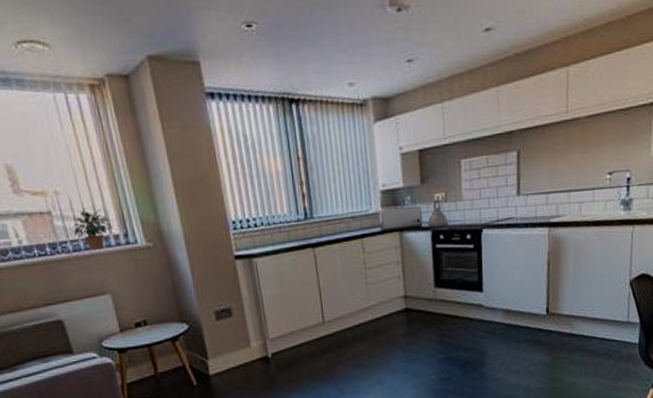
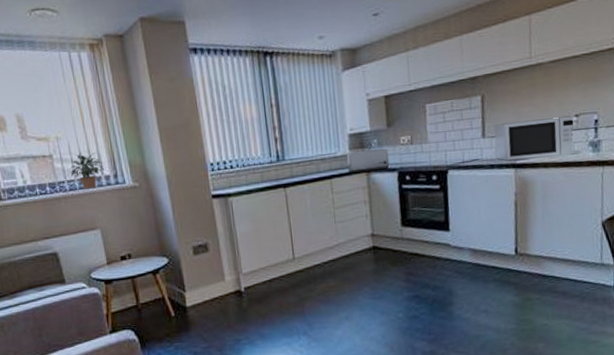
kettle: present [428,199,449,228] -> none [394,142,415,170]
microwave: none [529,174,613,220] -> present [494,116,581,161]

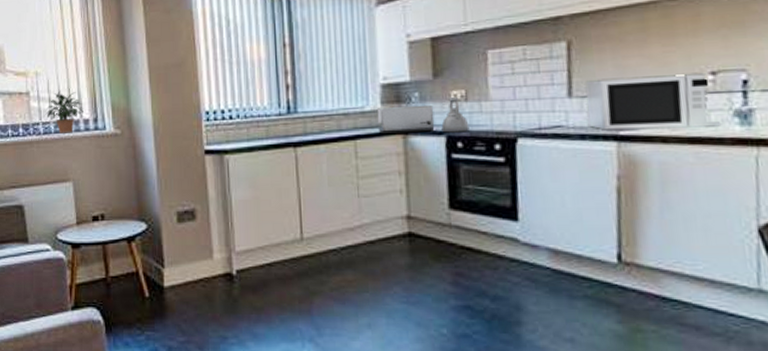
kettle: none [394,142,415,170] -> present [441,97,470,133]

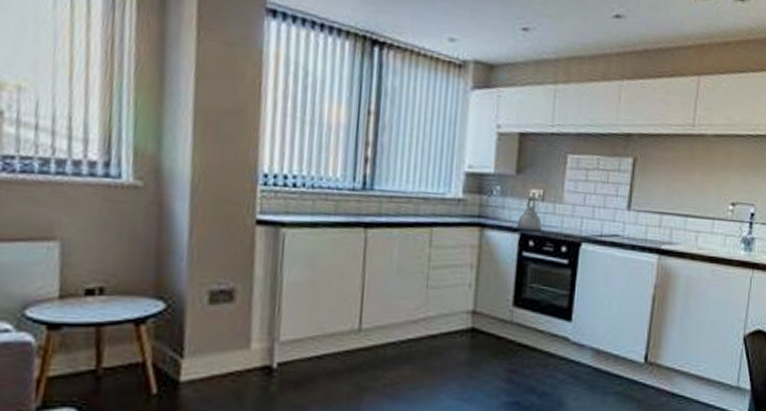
potted plant: present [45,90,83,135] -> none [26,117,90,177]
toaster: present [376,105,435,134] -> none [456,197,513,228]
microwave: present [585,73,722,131] -> none [640,197,733,250]

